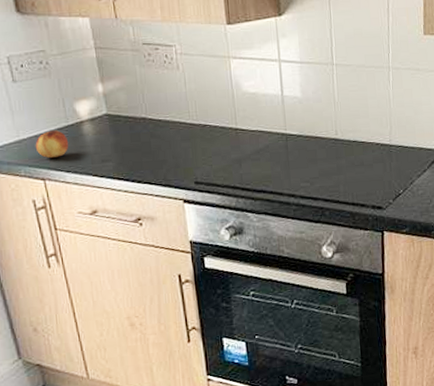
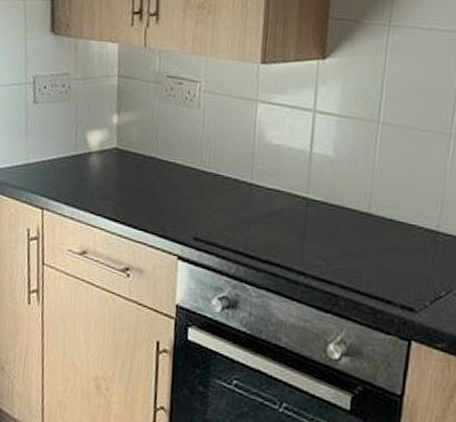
fruit: present [35,130,69,158] -> none [41,158,74,187]

